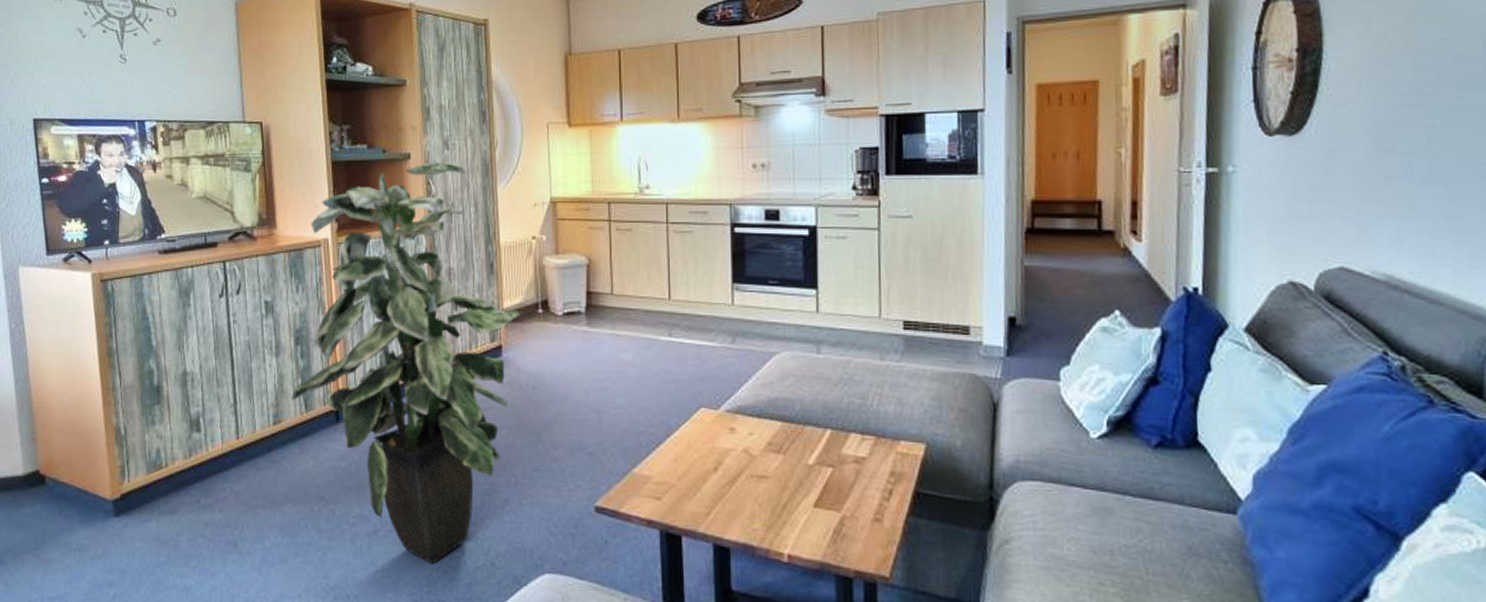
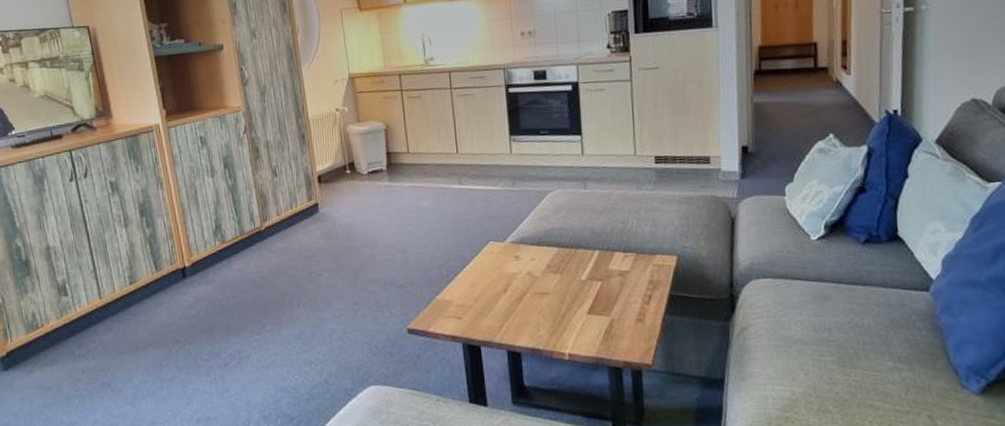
indoor plant: present [291,162,521,564] -> none [142,50,332,386]

